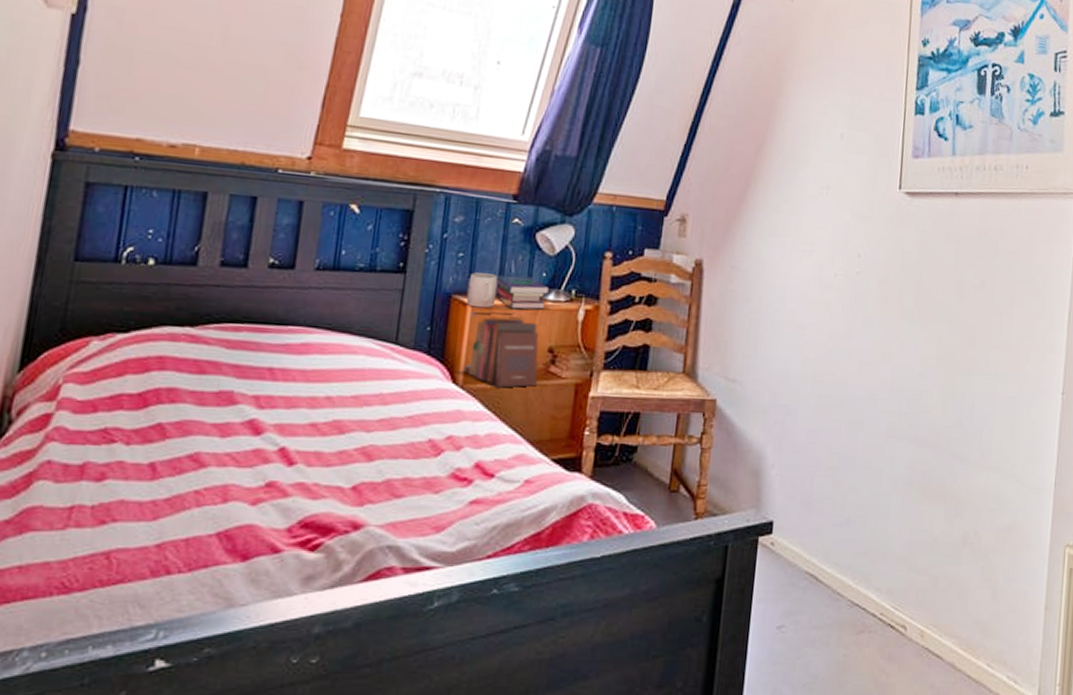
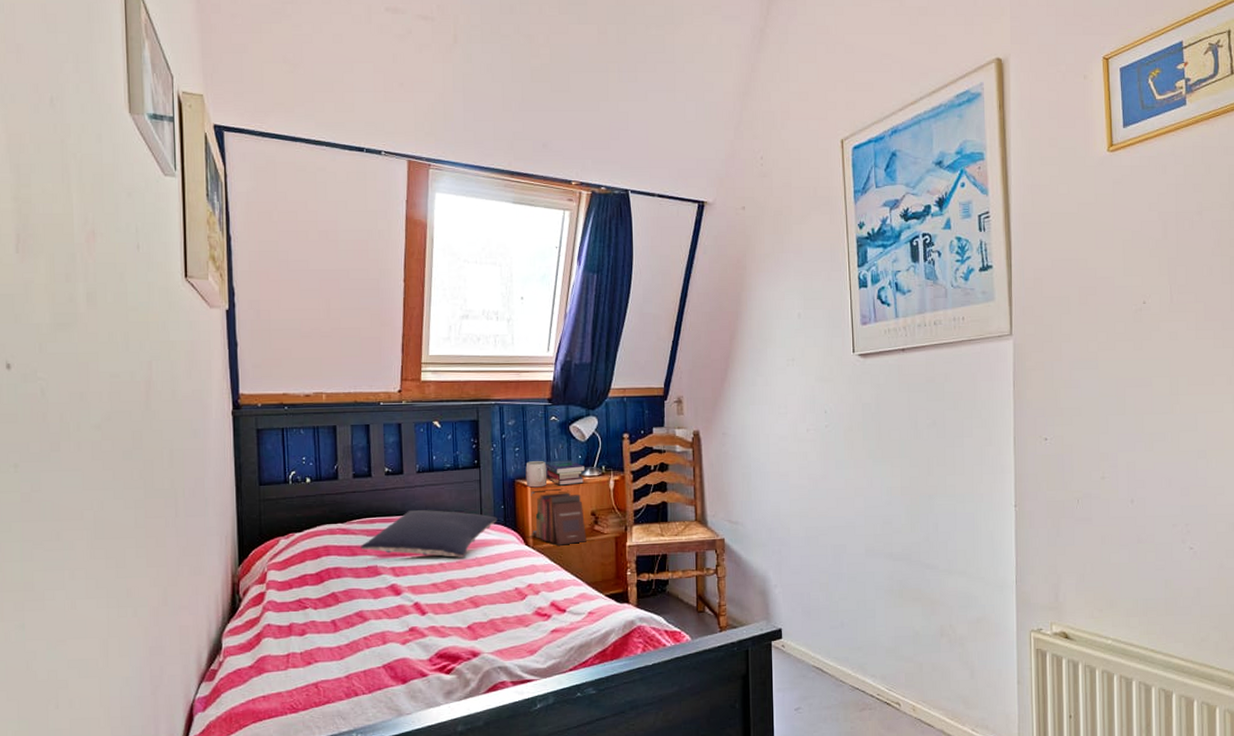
pillow: none [213,320,419,392] -> present [361,510,498,558]

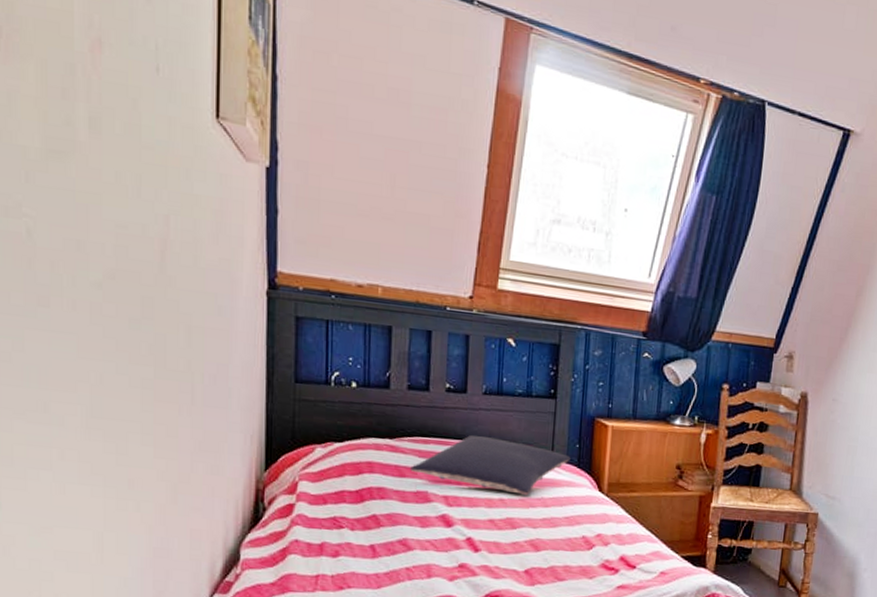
mug: present [525,461,548,488] -> none [607,399,633,430]
books: present [531,488,586,546] -> none [606,433,668,497]
books: present [545,459,585,486] -> none [630,402,675,433]

